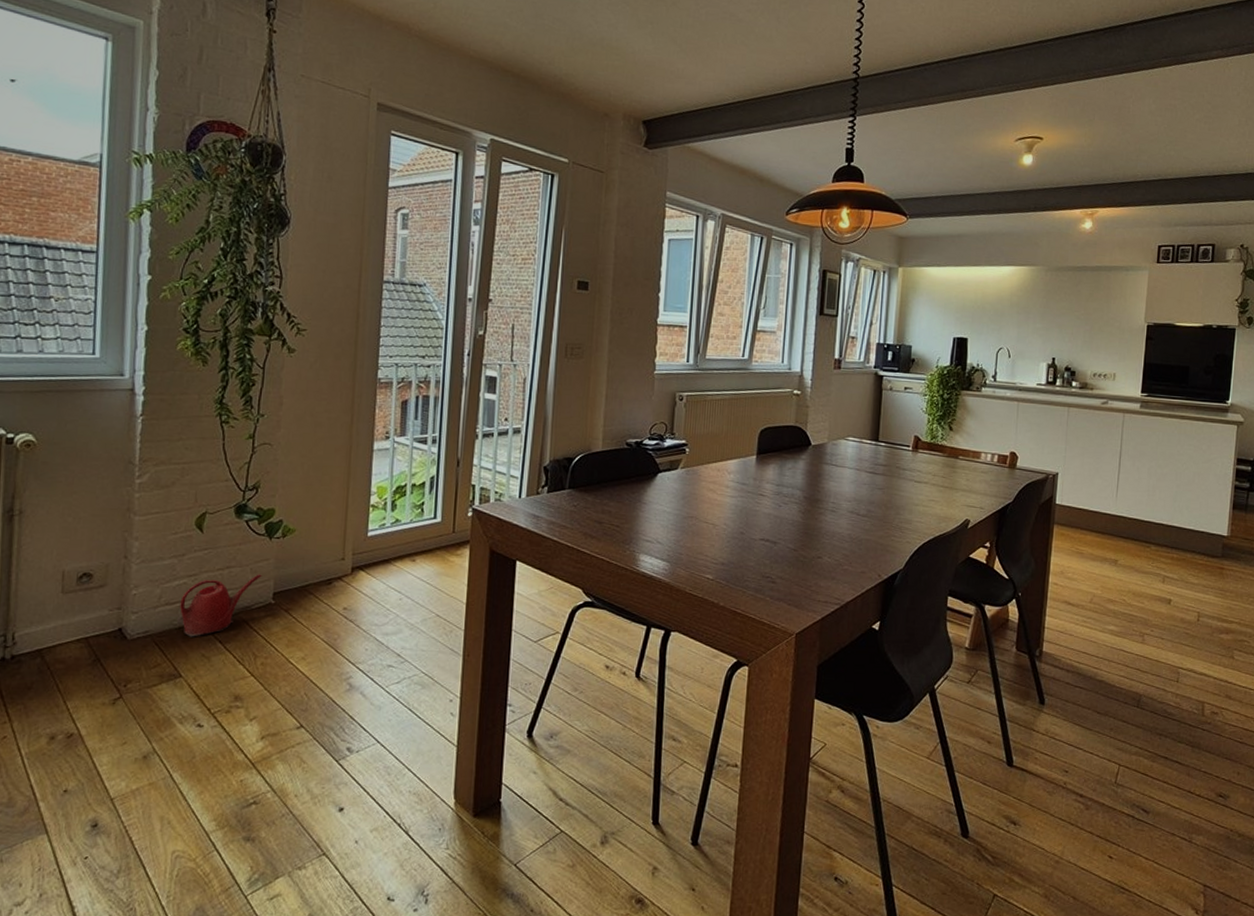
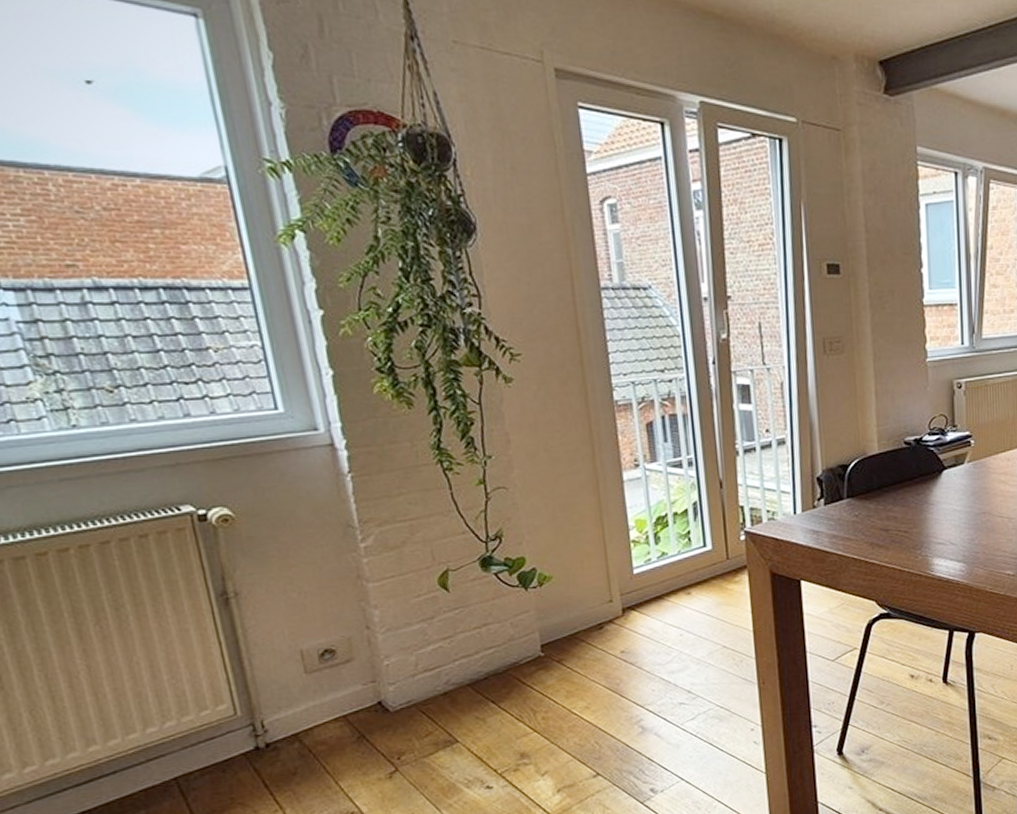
watering can: present [180,574,262,637] -> none [439,627,525,701]

